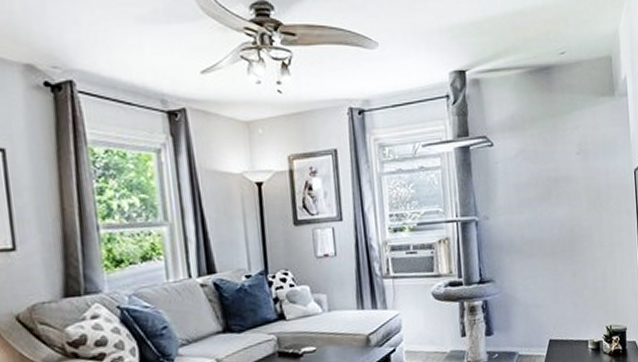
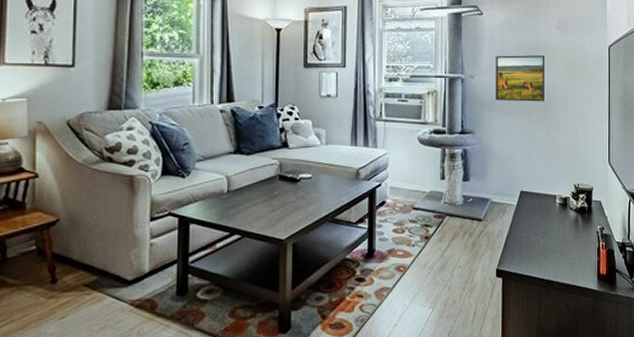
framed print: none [511,186,569,243] -> present [495,55,546,102]

